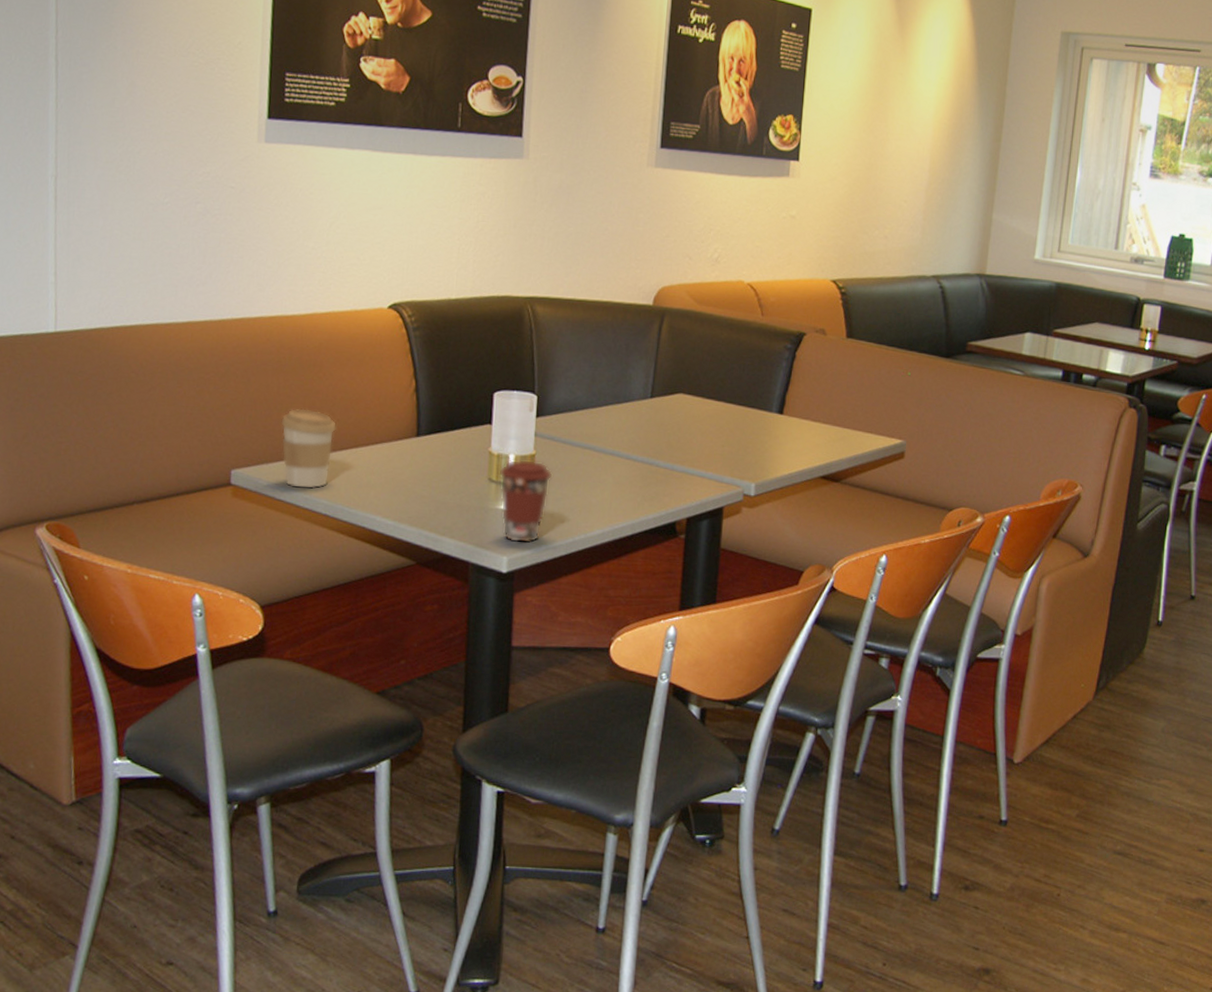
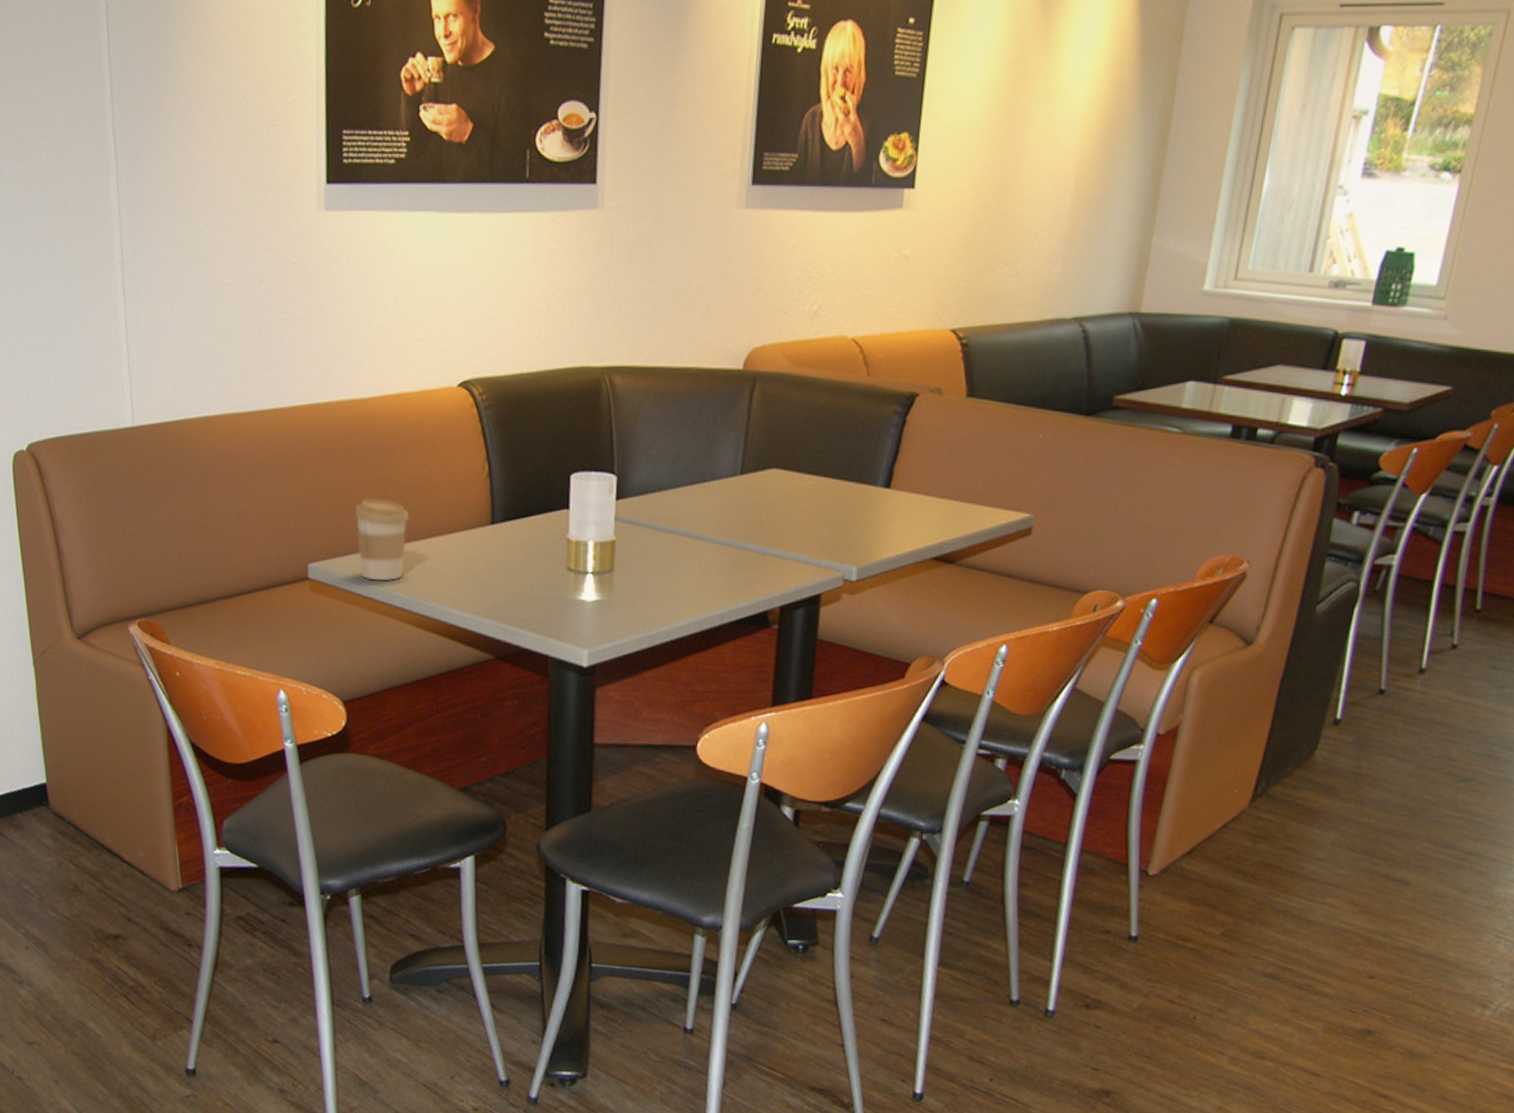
coffee cup: present [498,459,553,544] -> none [577,545,635,636]

